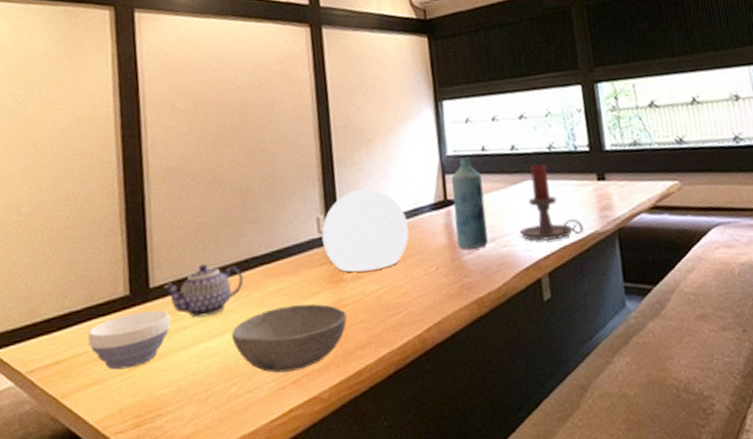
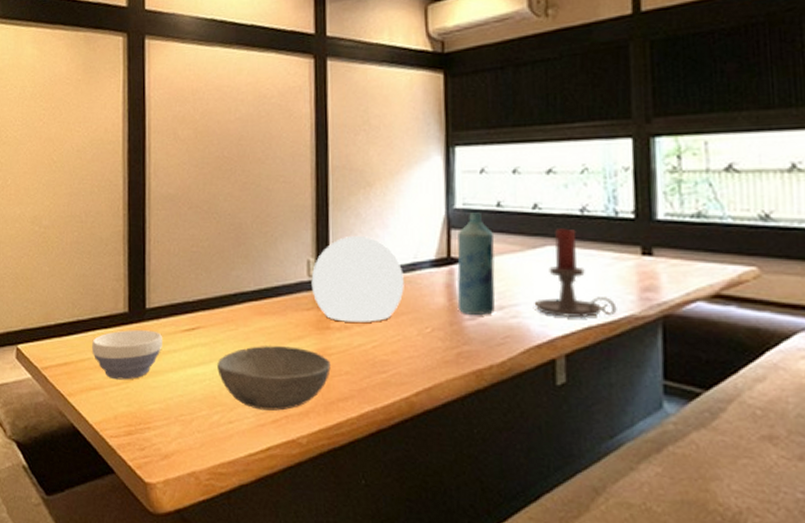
teapot: present [162,264,244,318] -> none [157,293,232,343]

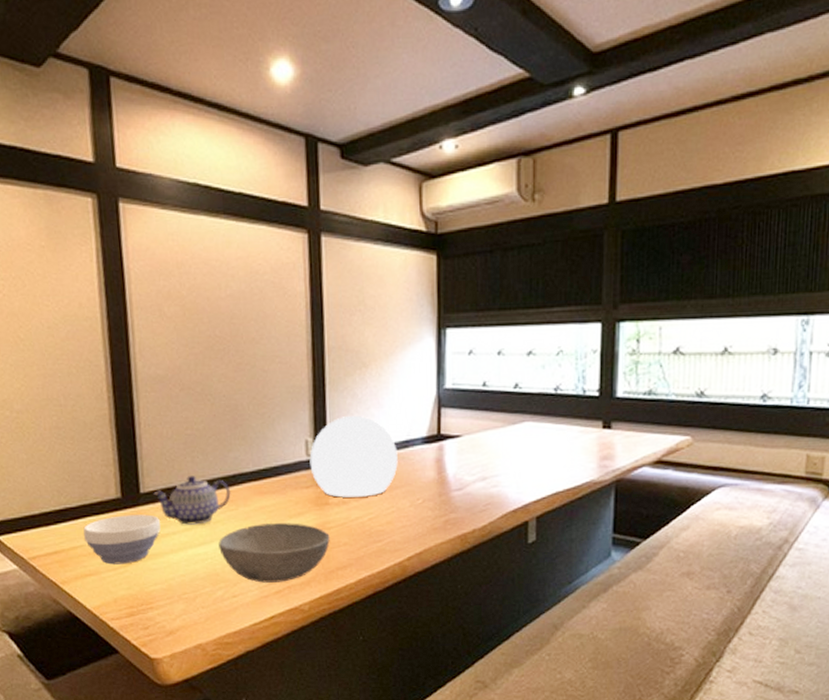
teapot: none [157,293,232,343] -> present [152,476,231,525]
bottle: present [457,212,495,315] -> none [446,392,480,486]
candle holder: present [534,228,617,319] -> none [512,406,580,485]

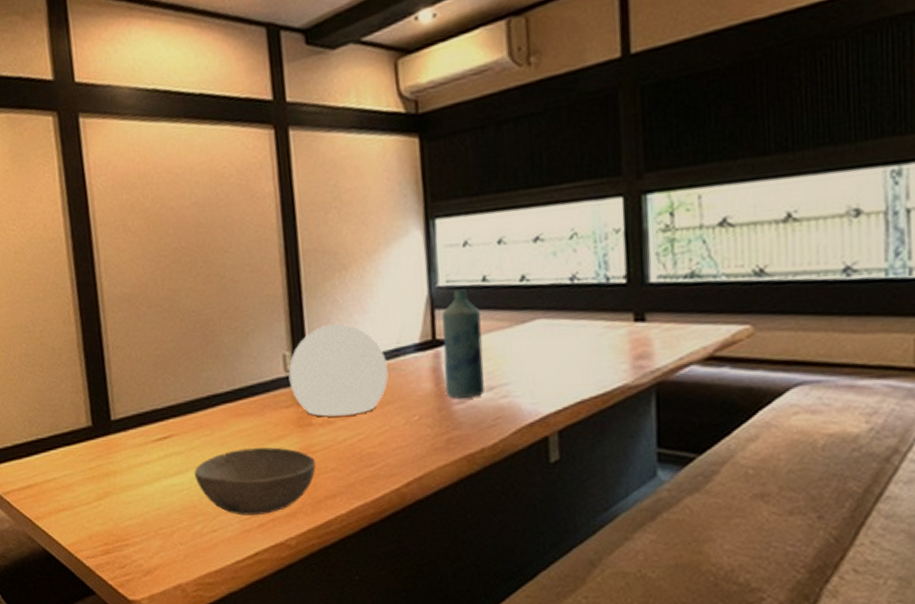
bowl: present [83,514,161,565] -> none [55,443,133,498]
teapot: present [152,476,231,525] -> none [123,399,206,454]
bottle: none [446,392,480,486] -> present [442,289,484,398]

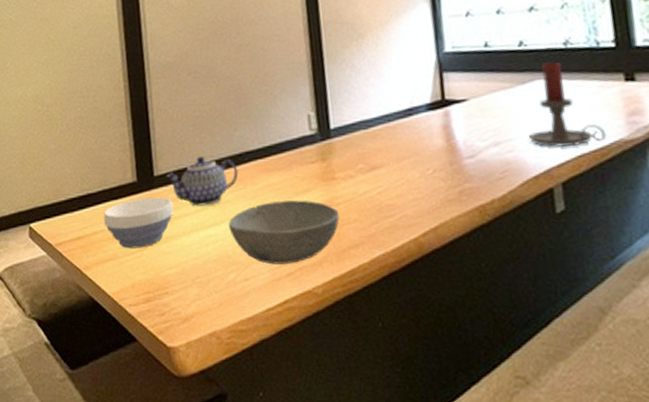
bowl: none [55,443,133,498] -> present [103,197,173,249]
teapot: none [123,399,206,454] -> present [165,156,239,206]
plate: present [288,323,389,417] -> none [313,86,403,172]
bottle: present [442,289,484,398] -> none [449,54,492,153]
candle holder: none [525,299,610,393] -> present [528,62,607,147]

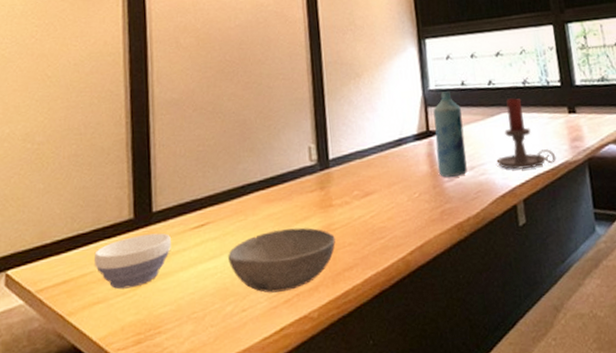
teapot: present [165,156,239,206] -> none [164,190,240,241]
bottle: none [449,54,492,153] -> present [433,91,467,178]

